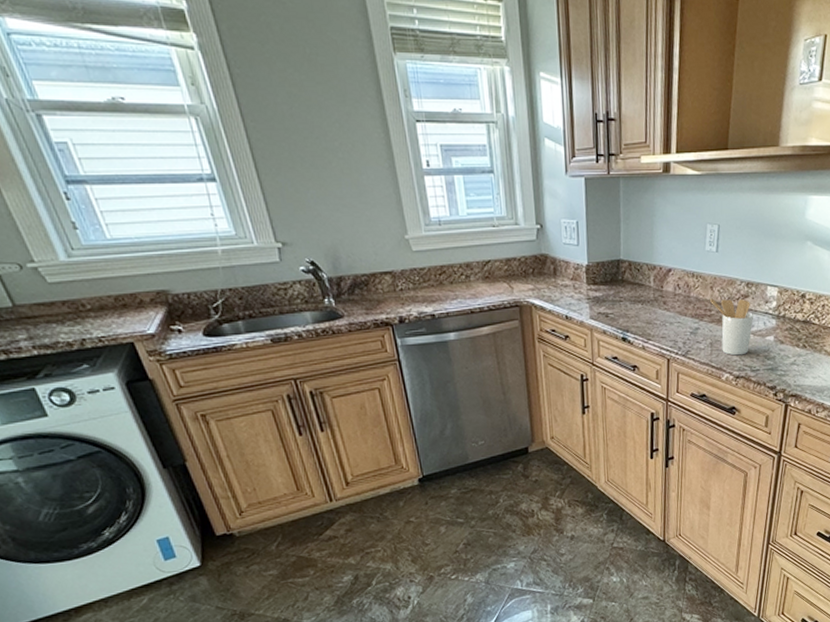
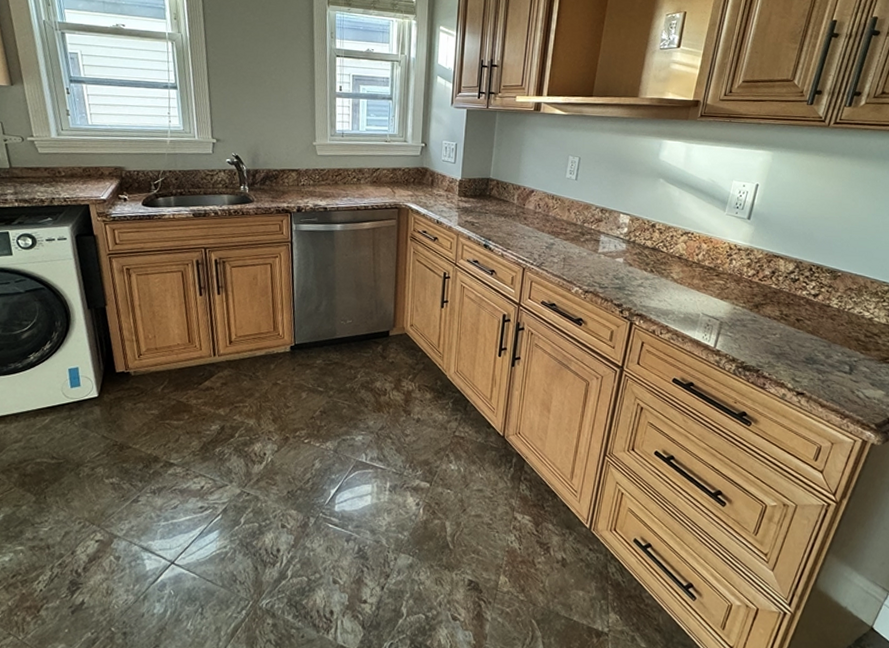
utensil holder: present [710,298,754,356] -> none [567,219,606,272]

